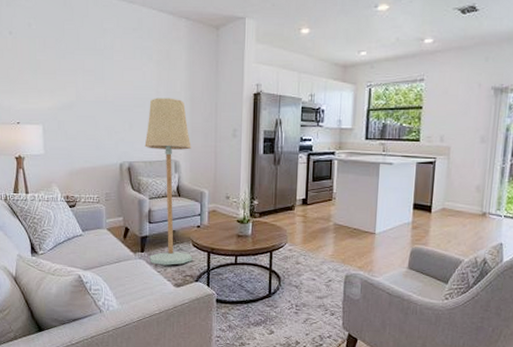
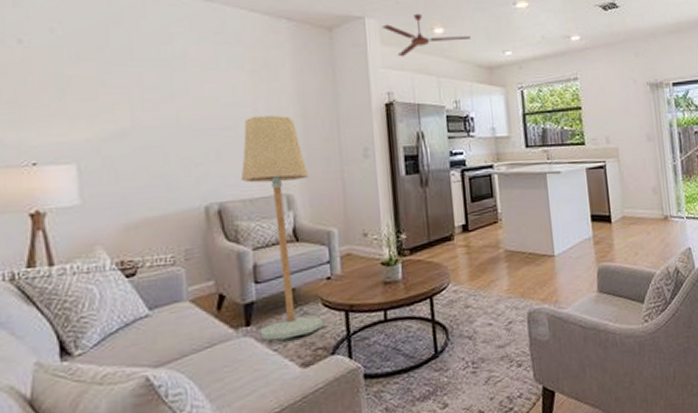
ceiling fan: none [258,15,332,54] -> present [382,13,471,57]

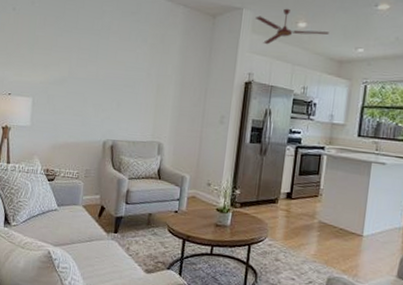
floor lamp: present [240,115,324,340] -> none [122,79,177,250]

